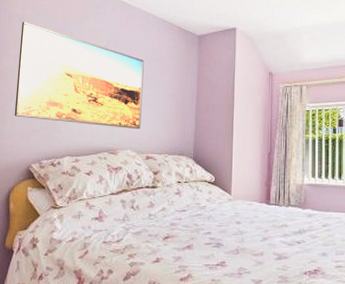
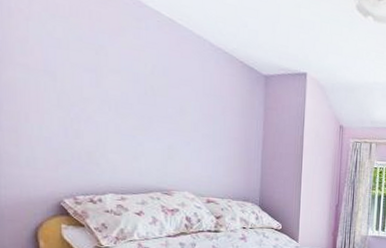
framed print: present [14,22,144,130] -> none [29,21,201,171]

